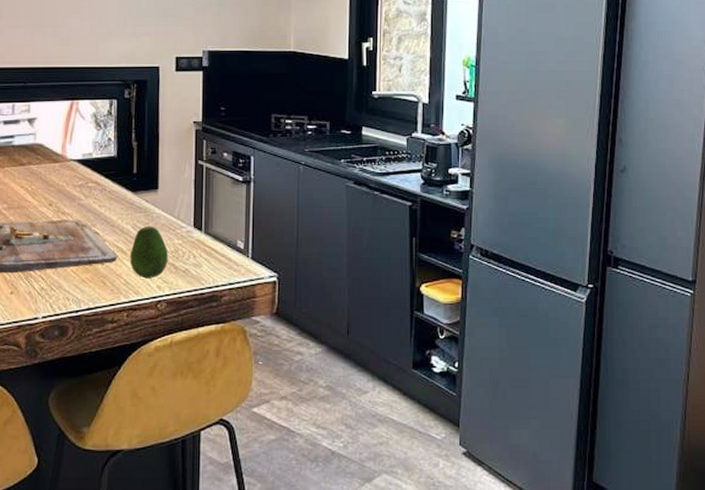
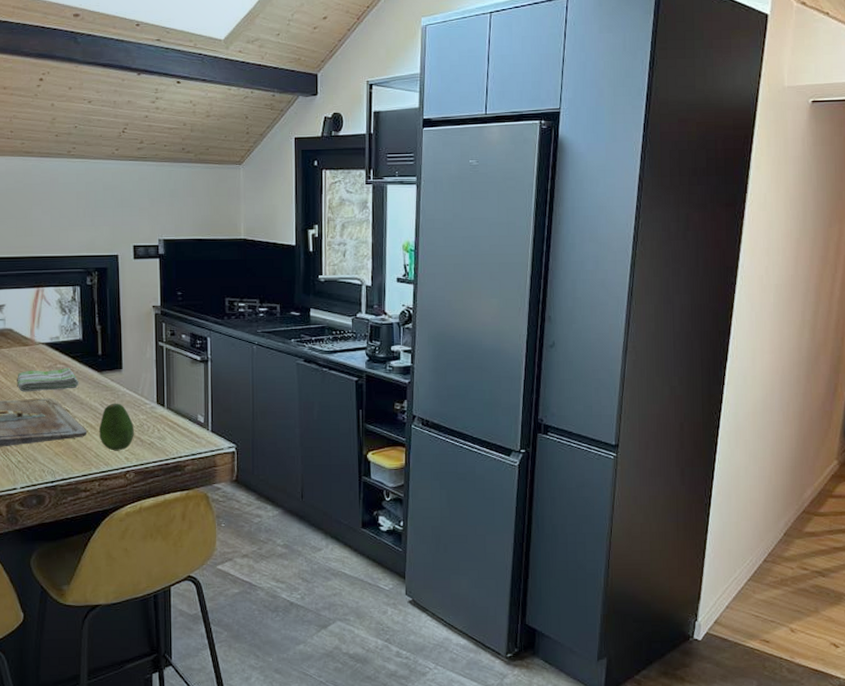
dish towel: none [44,187,111,213] -> present [17,368,79,392]

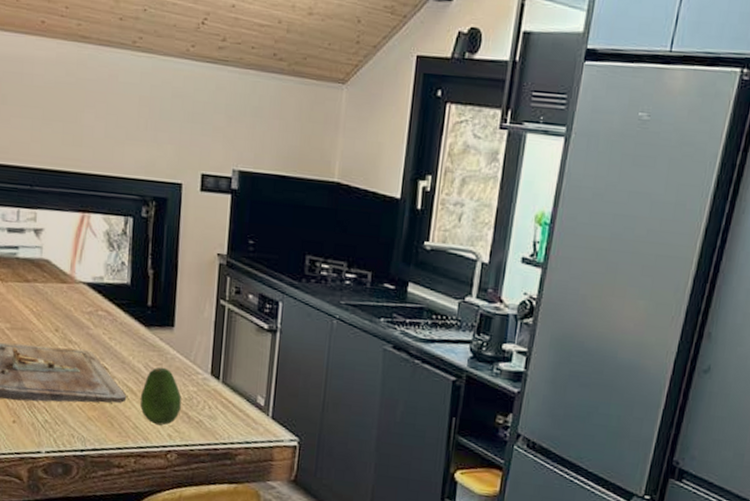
dish towel: present [17,368,79,392] -> none [50,313,122,344]

